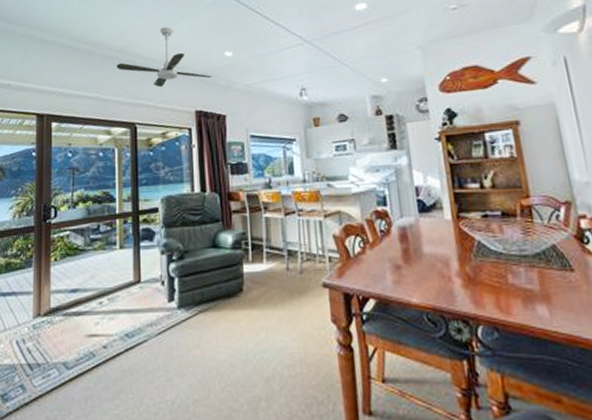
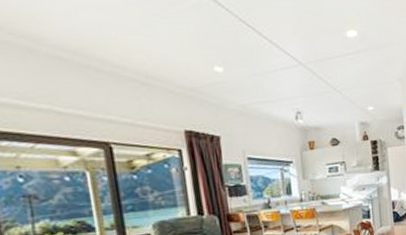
ceiling fan: present [116,27,212,88] -> none [72,28,202,102]

